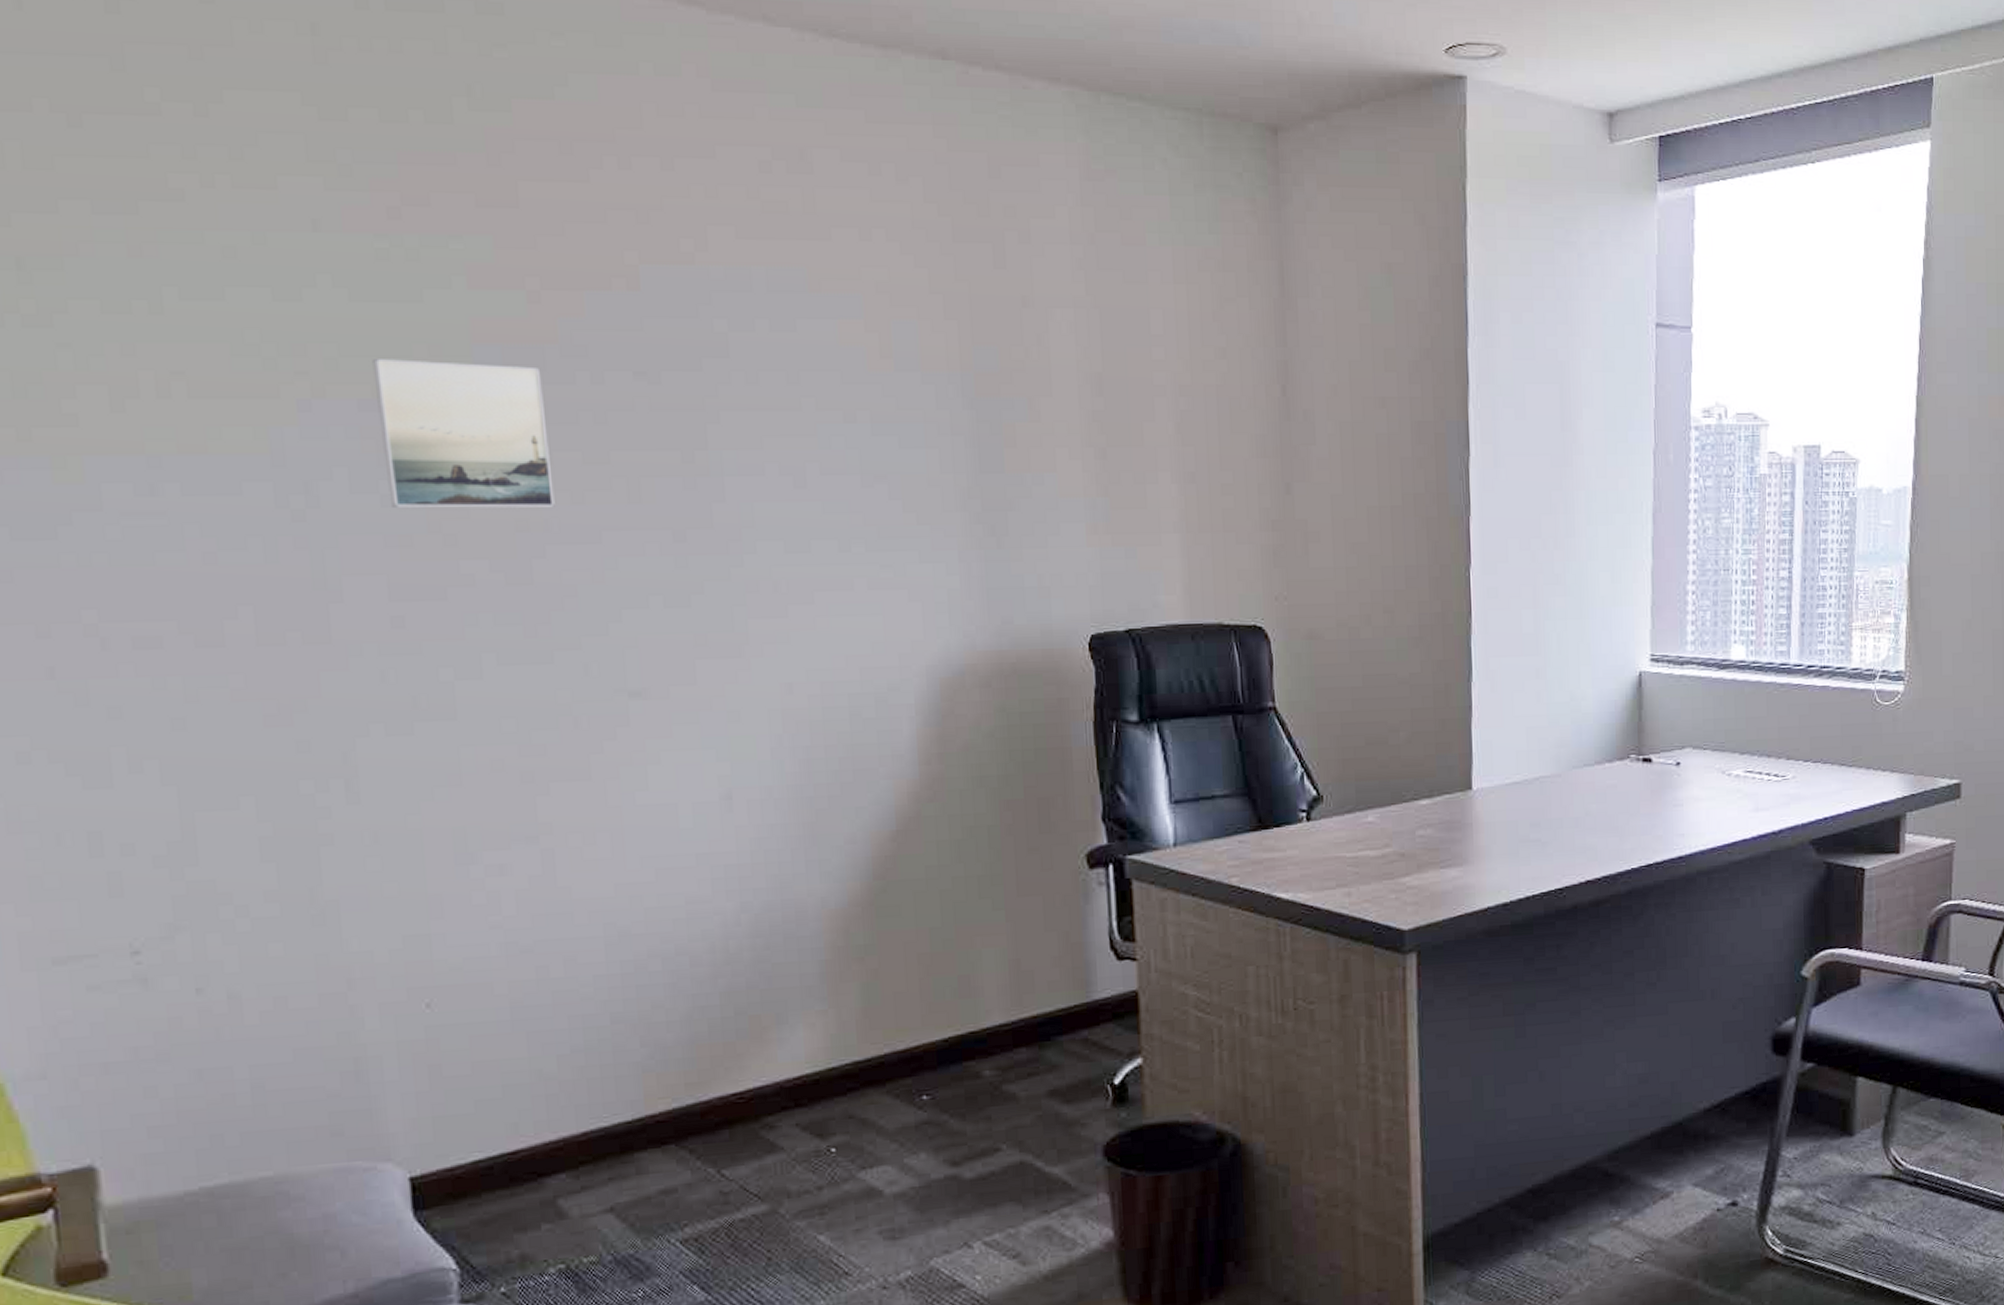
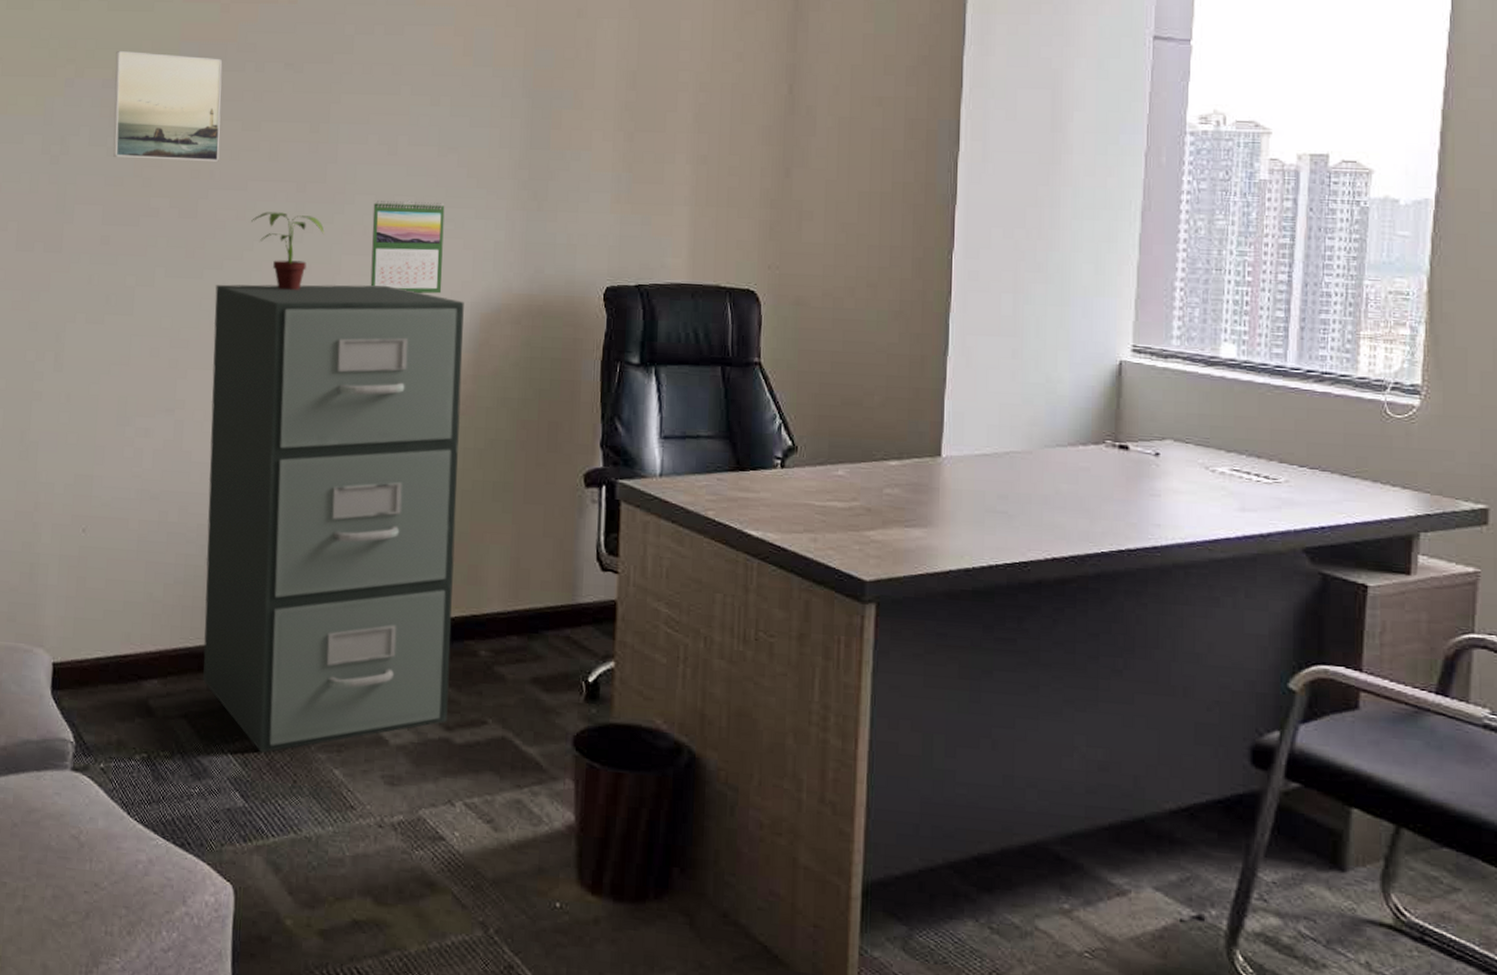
filing cabinet: none [575,653,953,1235] -> present [202,284,464,753]
potted plant: none [614,569,720,670] -> present [251,212,325,291]
calendar: none [782,545,887,660] -> present [370,200,445,294]

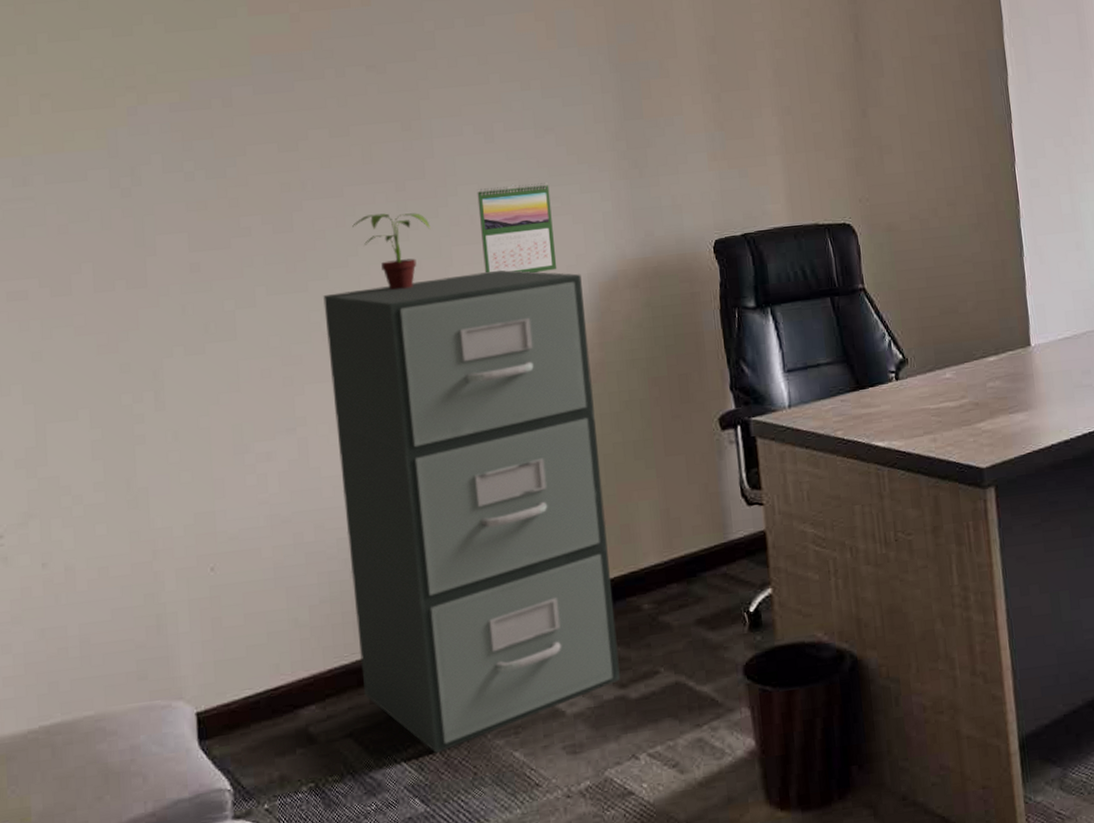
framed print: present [112,51,223,161] -> none [180,68,309,181]

